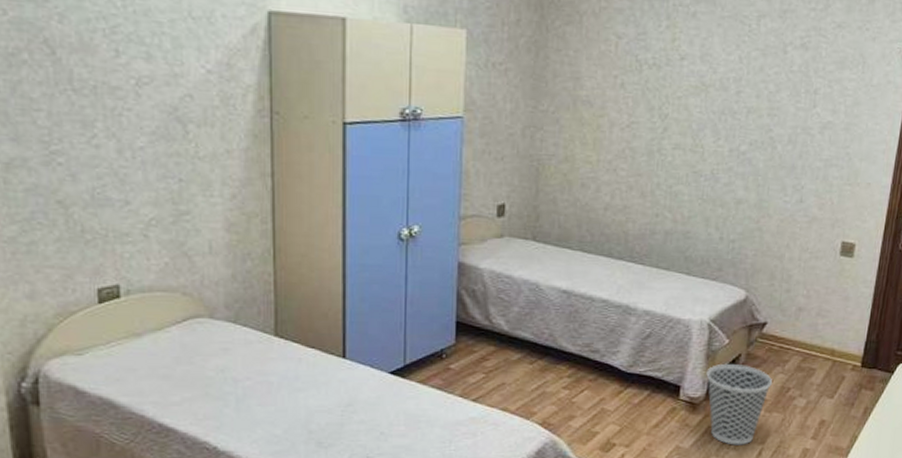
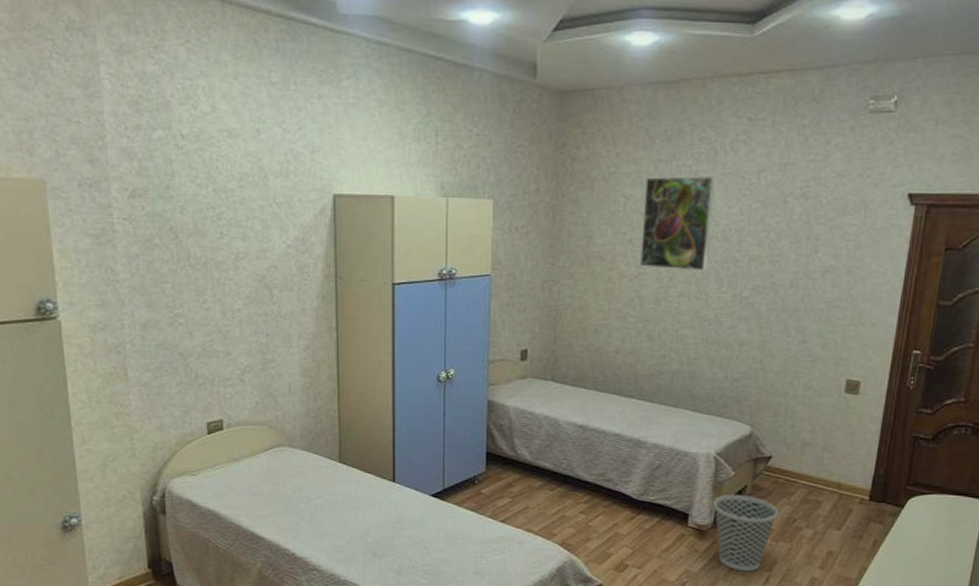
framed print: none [632,15,713,123] -> present [639,176,714,271]

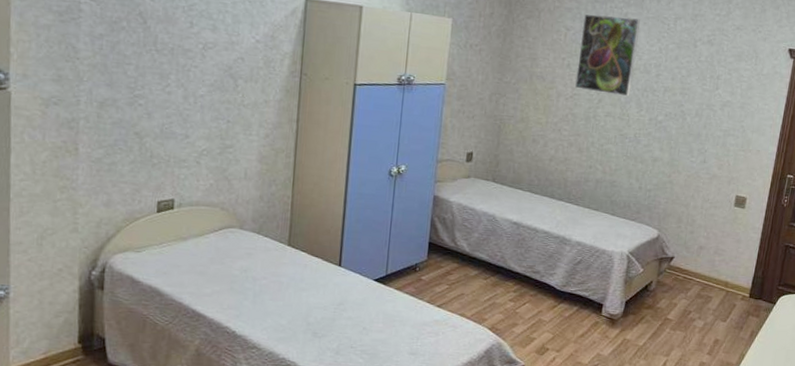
wastebasket: present [713,494,778,572] -> none [624,288,677,356]

